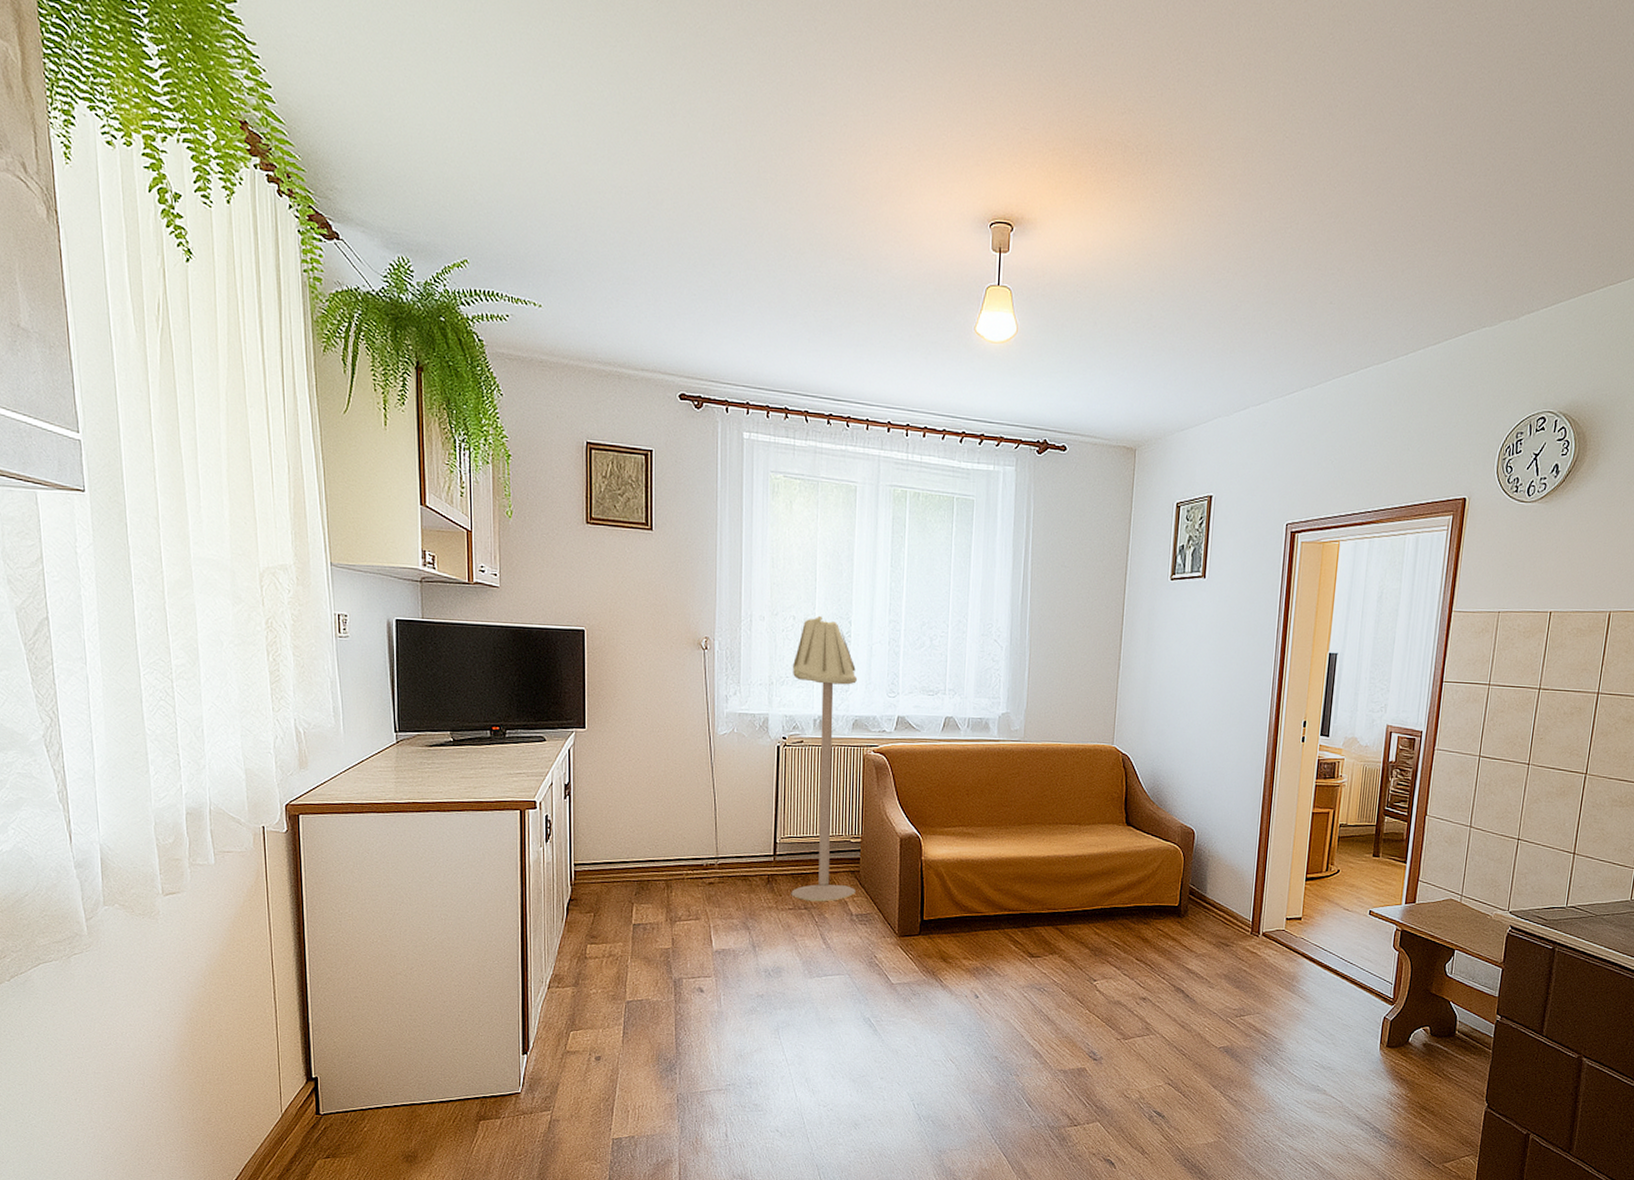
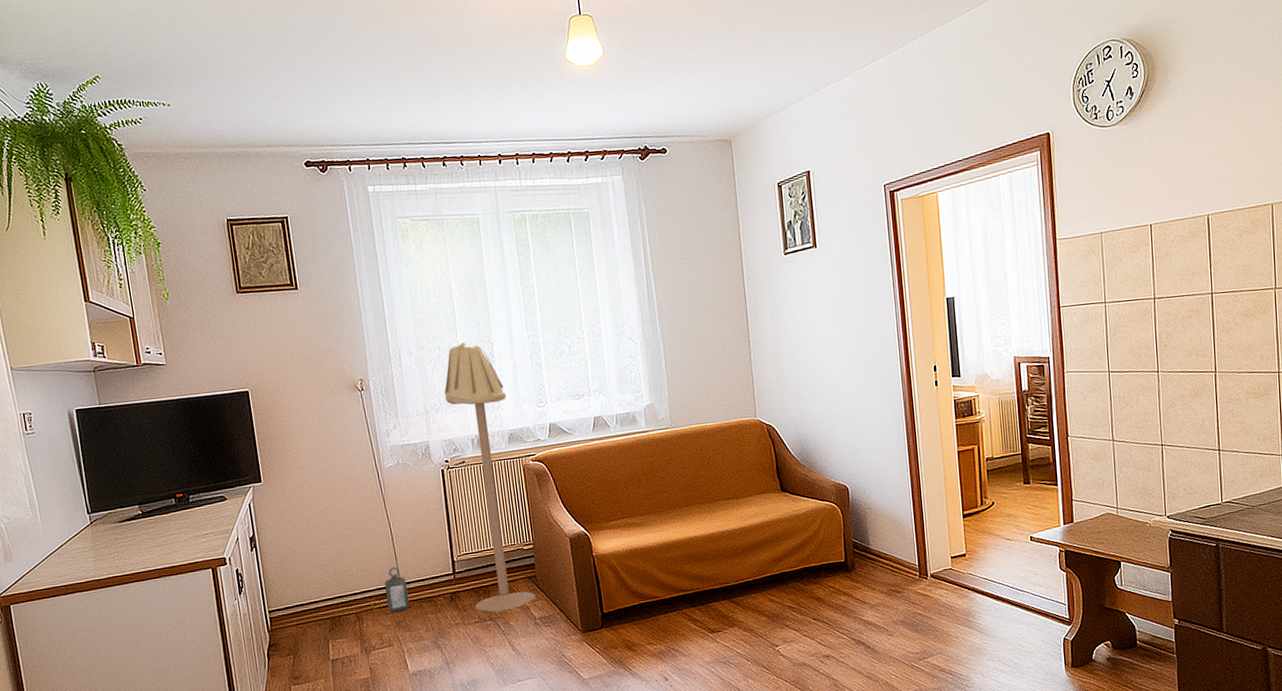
lantern: none [700,838,724,886] -> present [385,566,410,613]

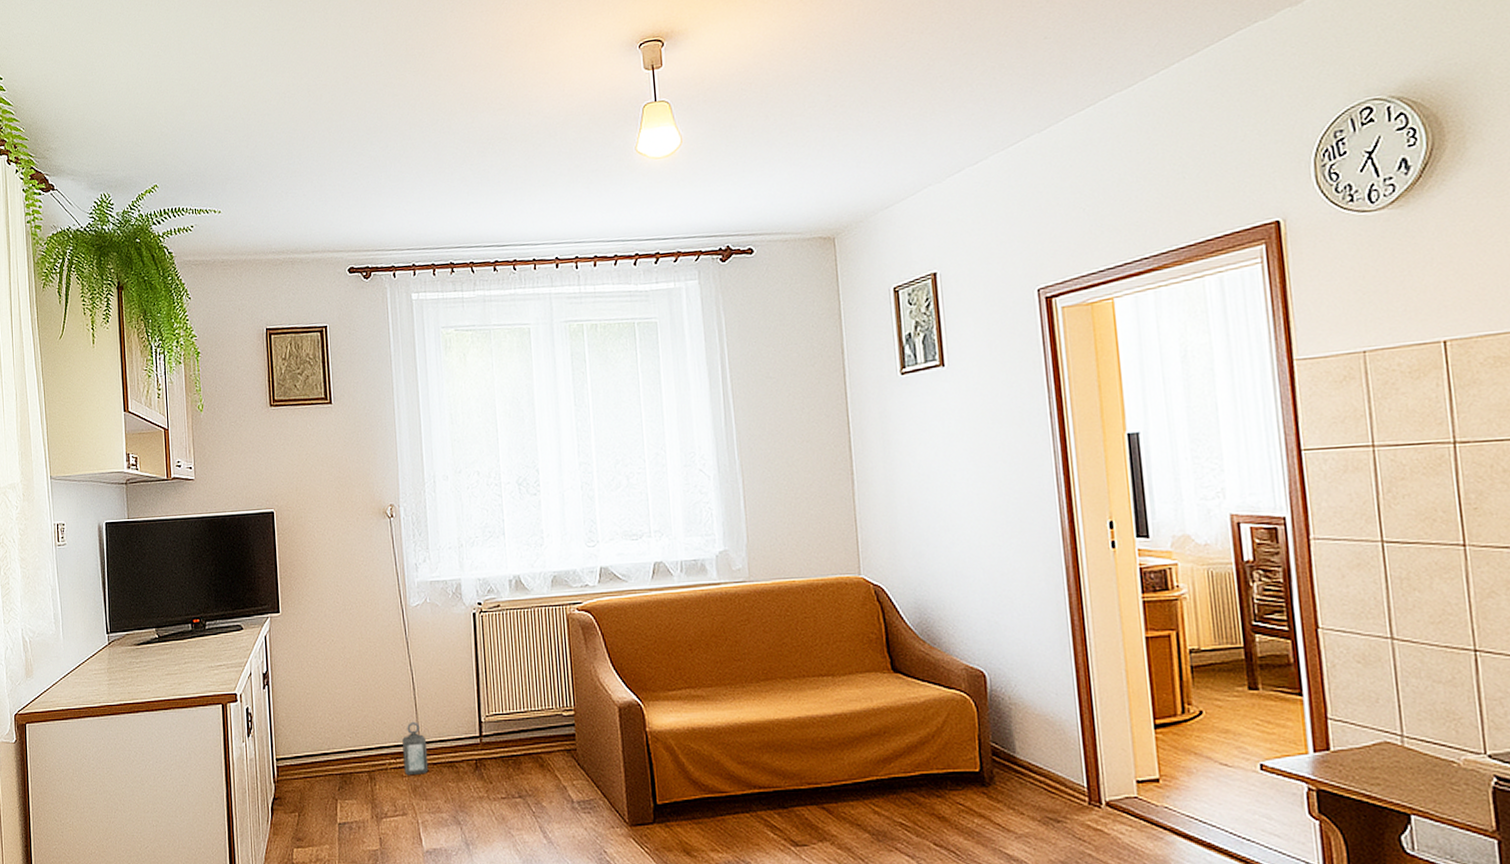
floor lamp: present [444,342,535,612] -> none [481,467,574,788]

